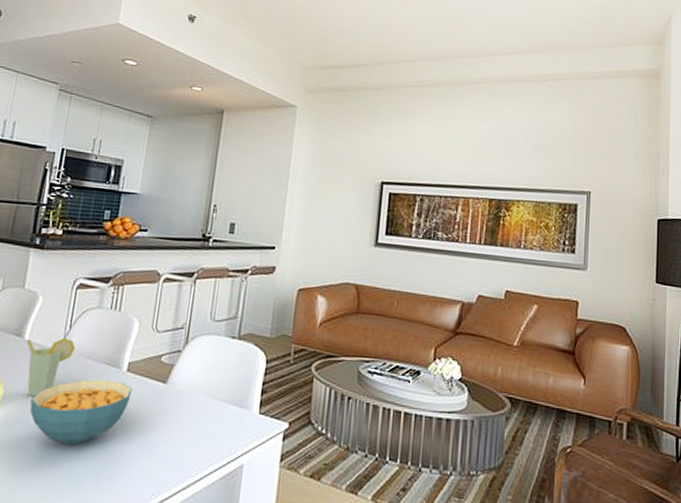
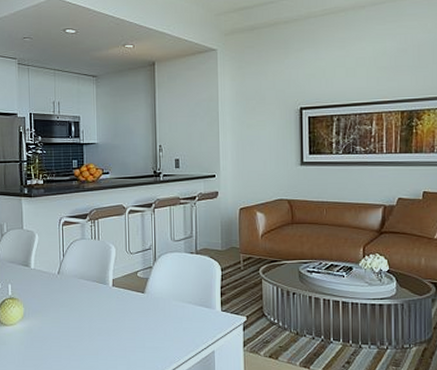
cup: present [26,338,76,396] -> none [33,265,70,310]
cereal bowl: present [30,379,133,445] -> none [45,293,119,345]

